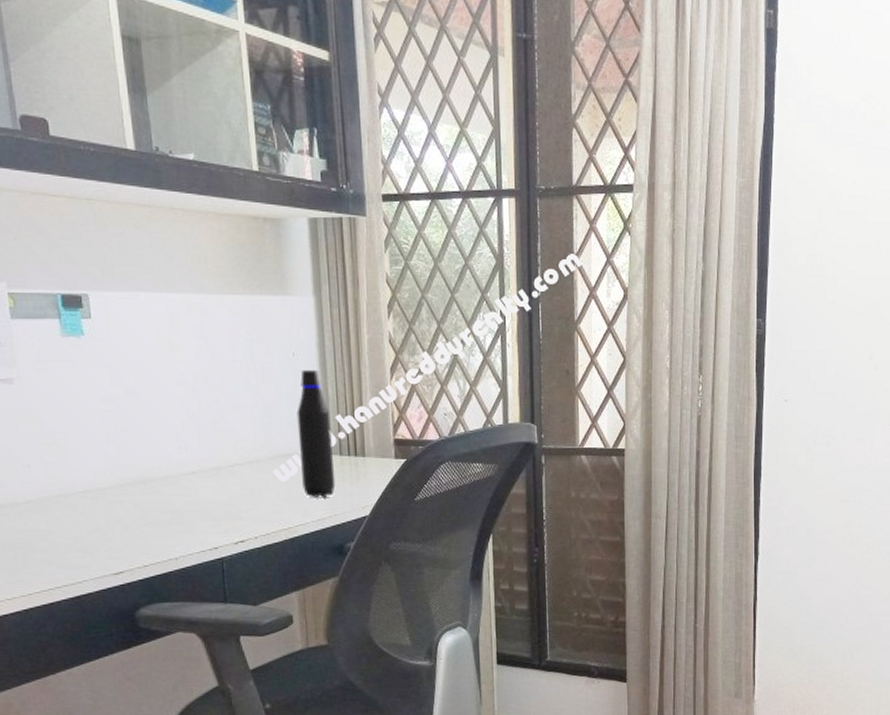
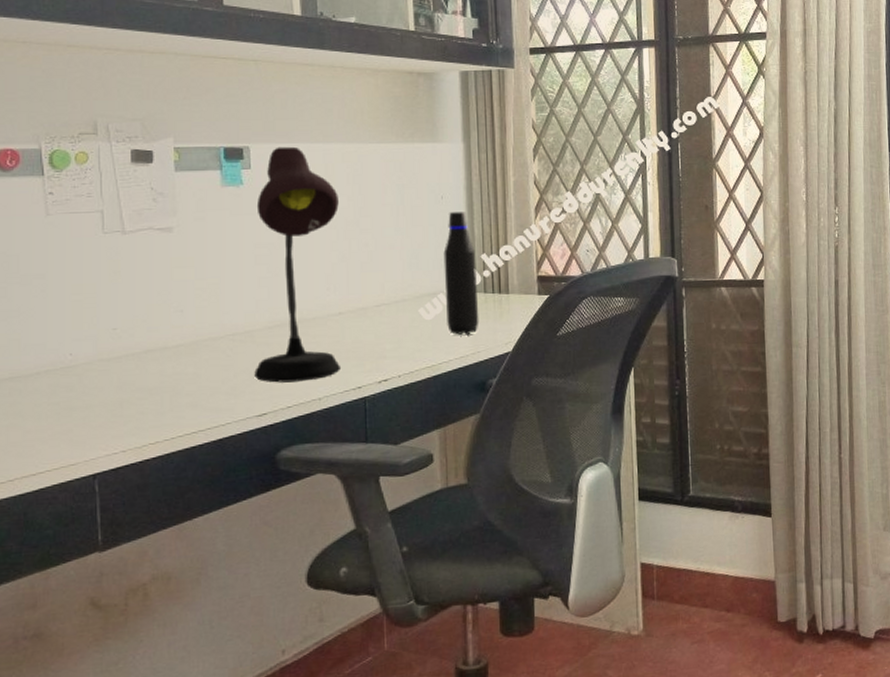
desk lamp: none [99,295,197,542] -> present [254,146,342,383]

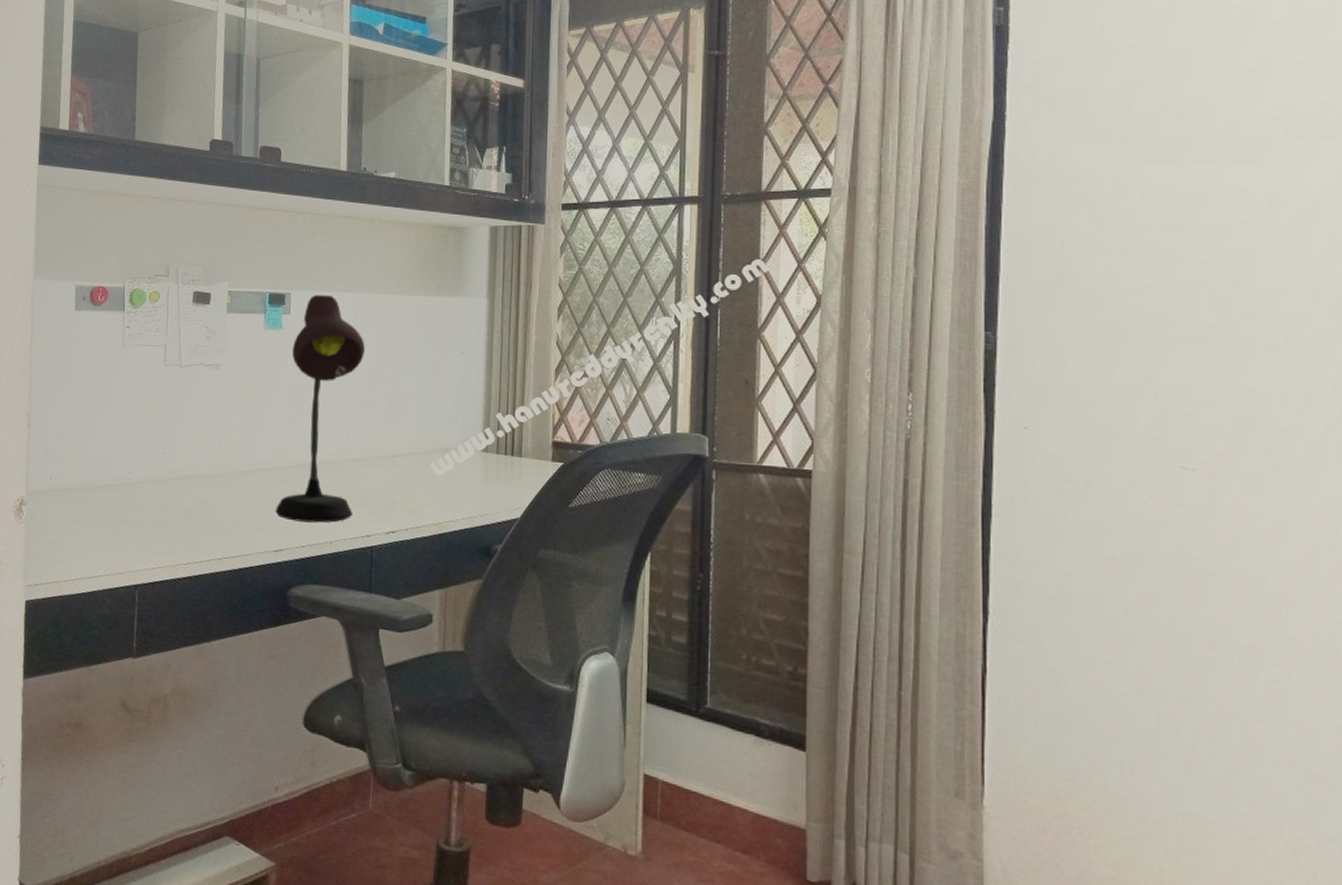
water bottle: present [443,212,479,335] -> none [457,368,491,495]

